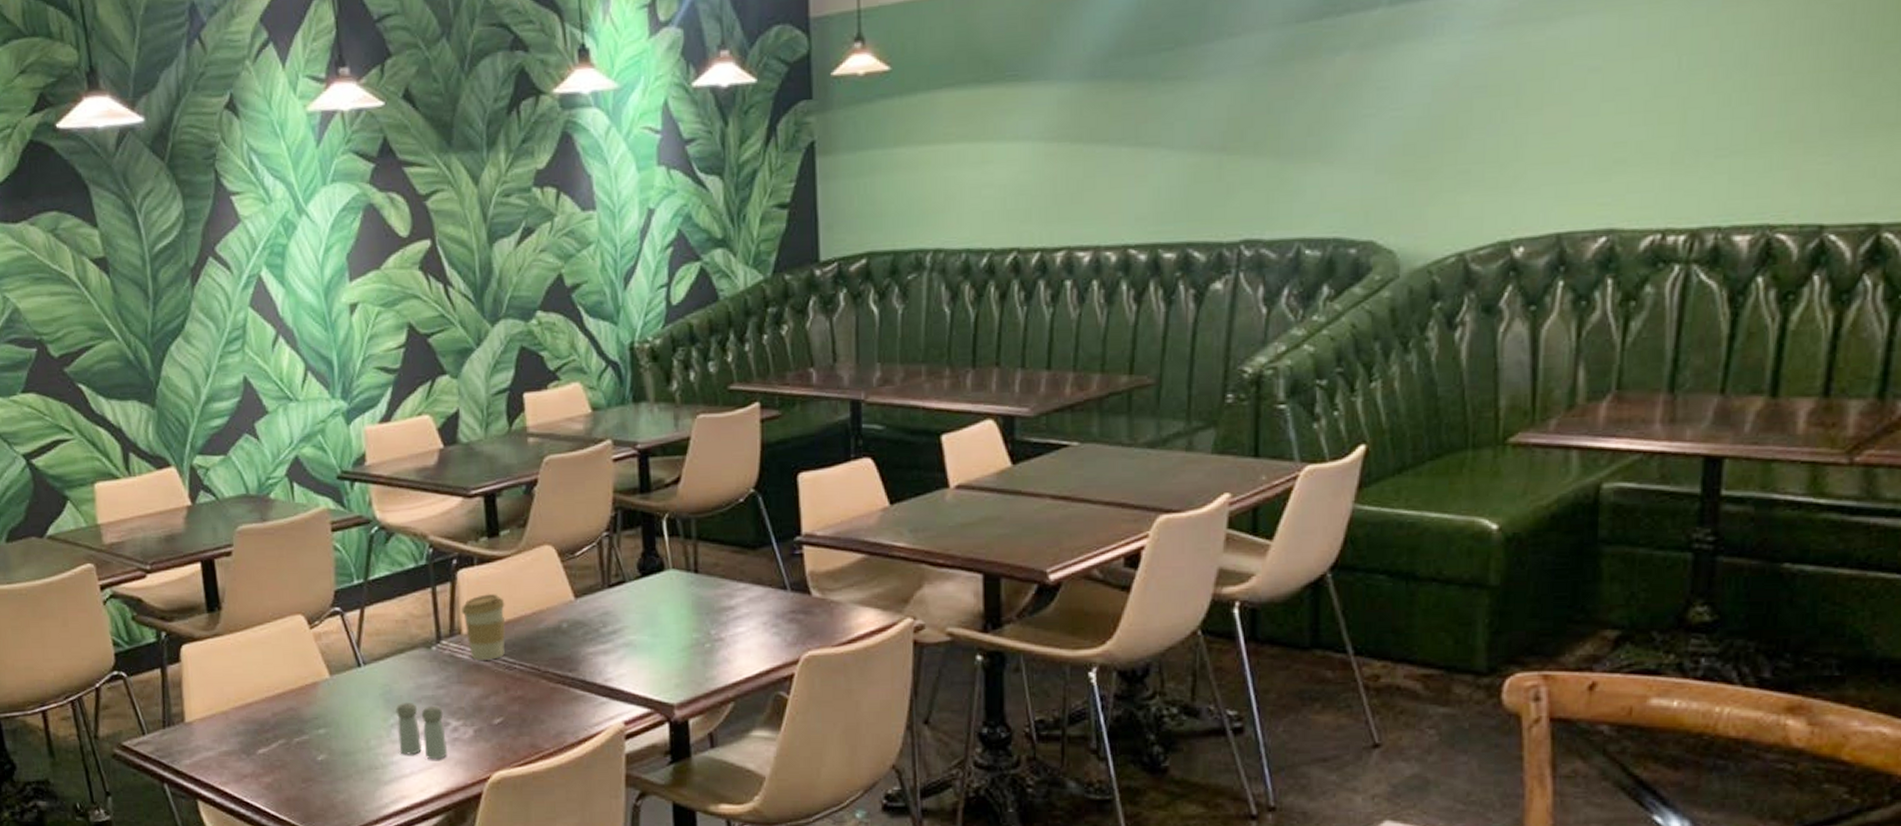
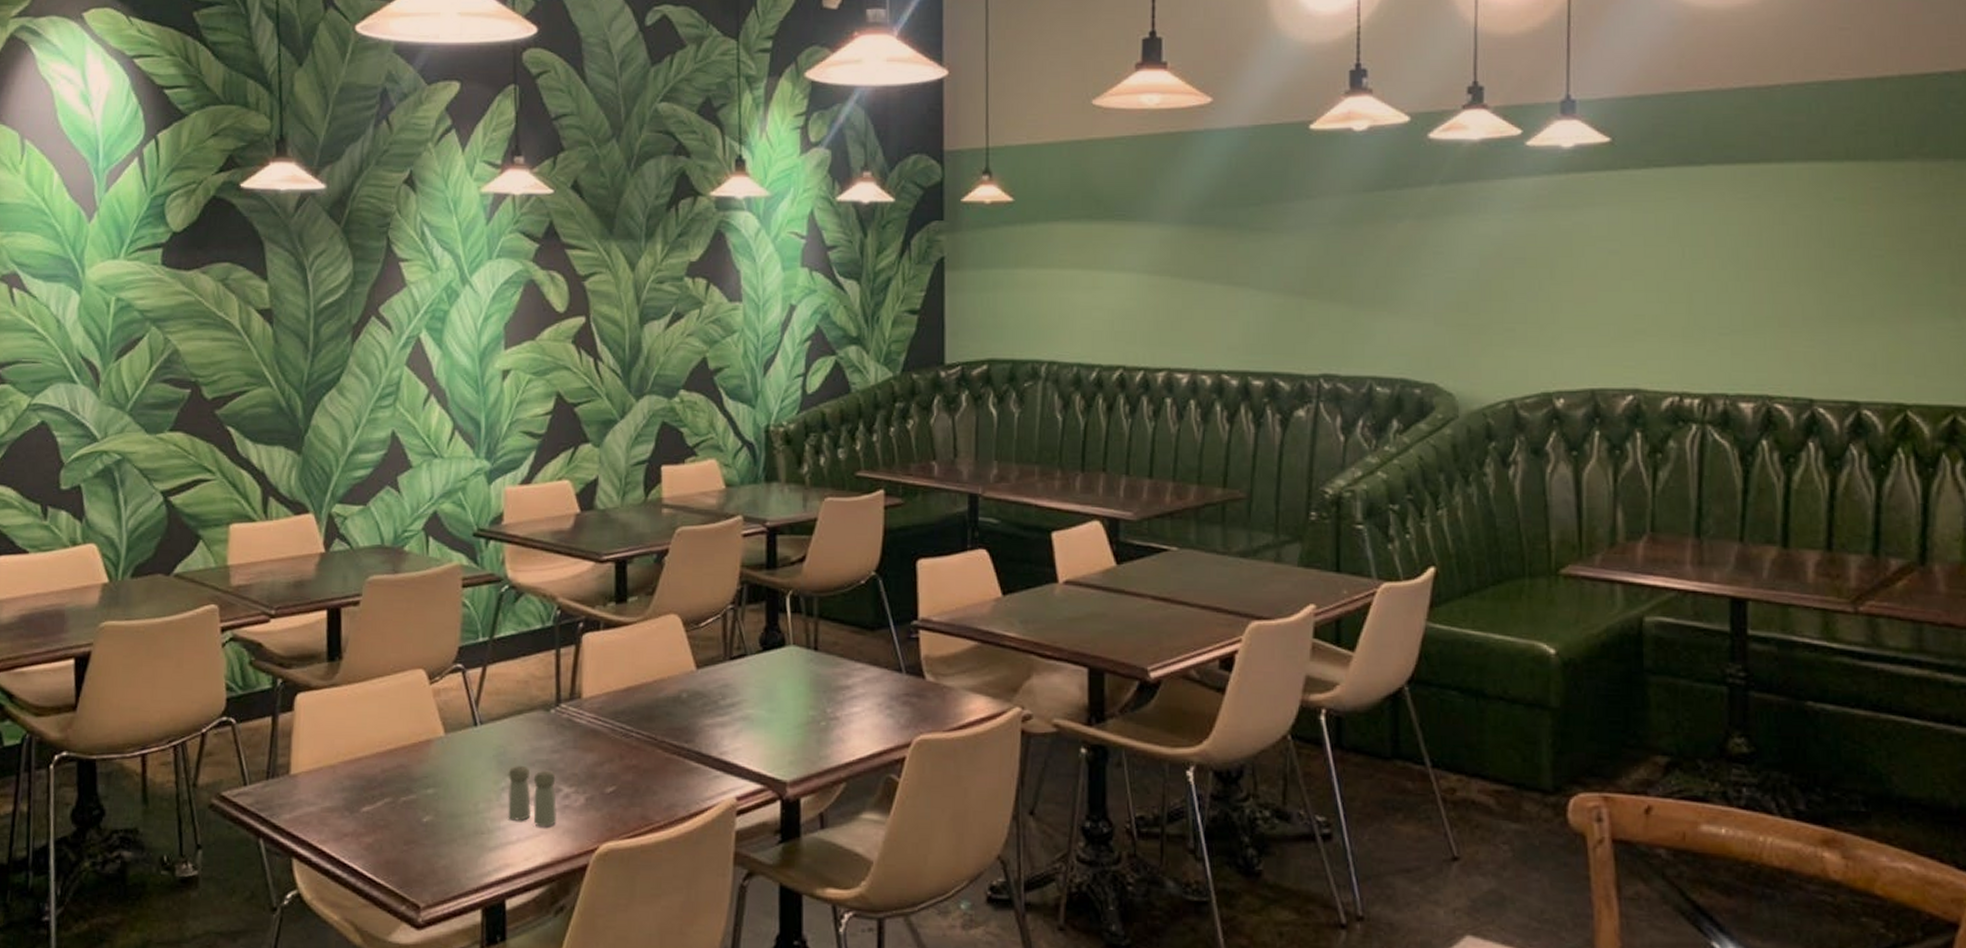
coffee cup: present [462,593,505,660] -> none [584,658,627,726]

